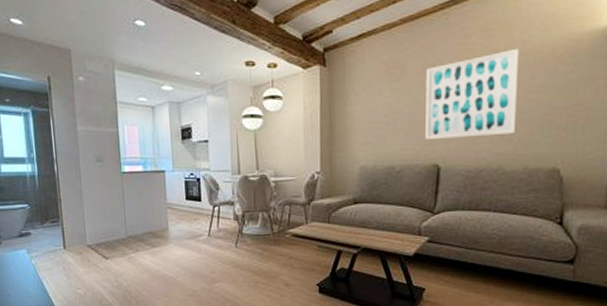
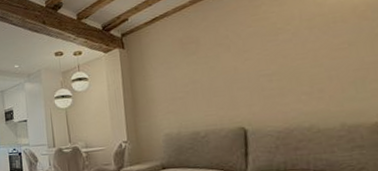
wall art: present [424,48,519,139] -> none [220,11,324,104]

